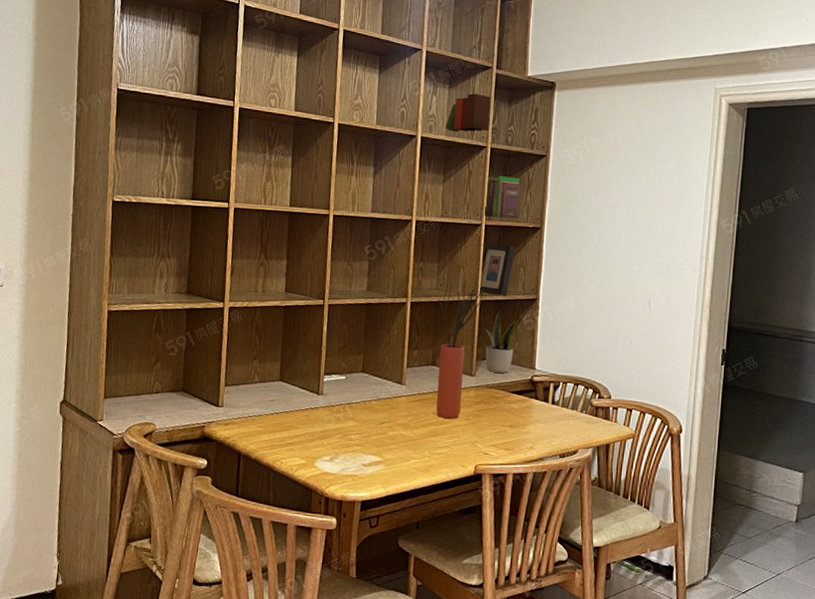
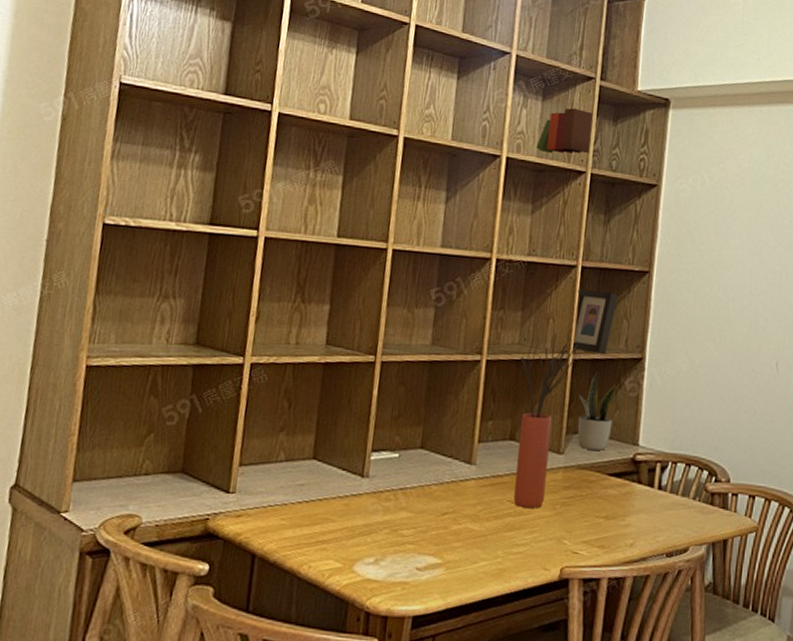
books: present [477,176,521,219] -> none [572,207,627,260]

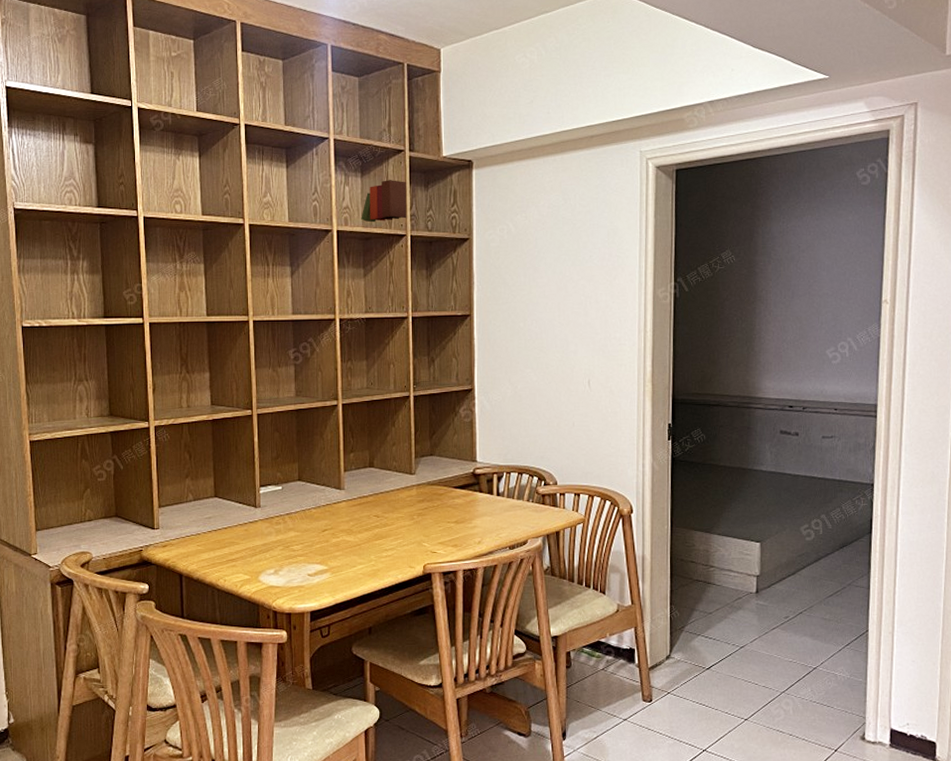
vase: present [513,333,579,508] -> none [370,376,417,520]
picture frame: present [565,289,618,354] -> none [406,336,446,389]
potted plant: present [575,371,618,451] -> none [419,403,454,469]

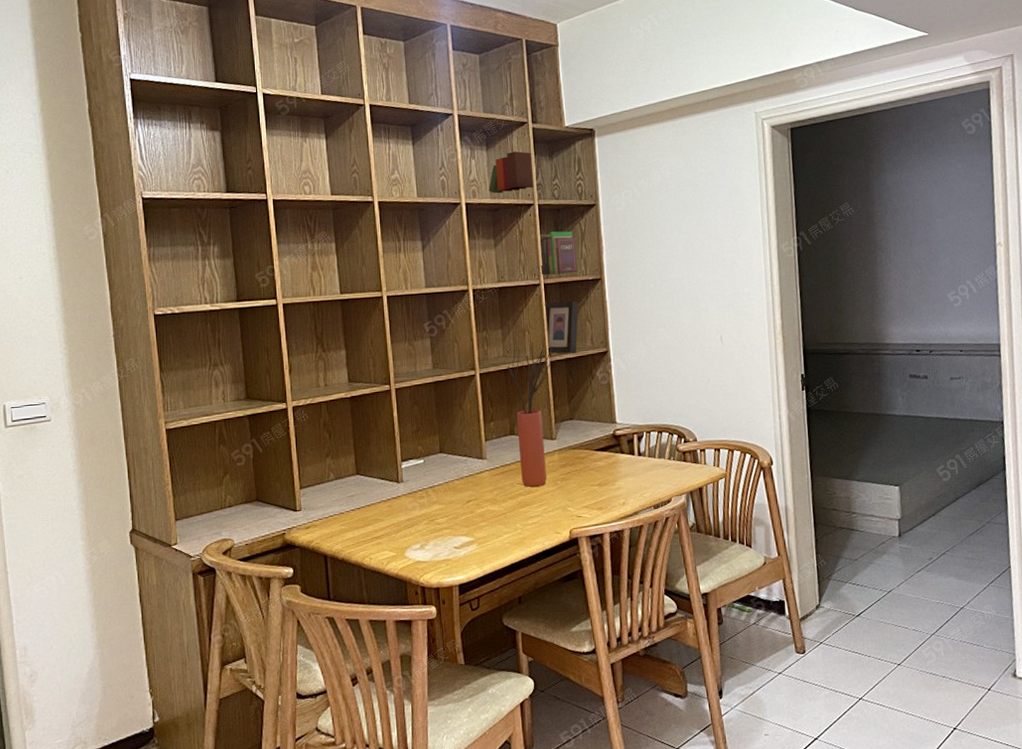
vase: none [370,376,417,520] -> present [507,342,553,487]
books: none [402,264,446,308] -> present [533,231,577,276]
picture frame: none [406,336,446,389] -> present [542,301,579,354]

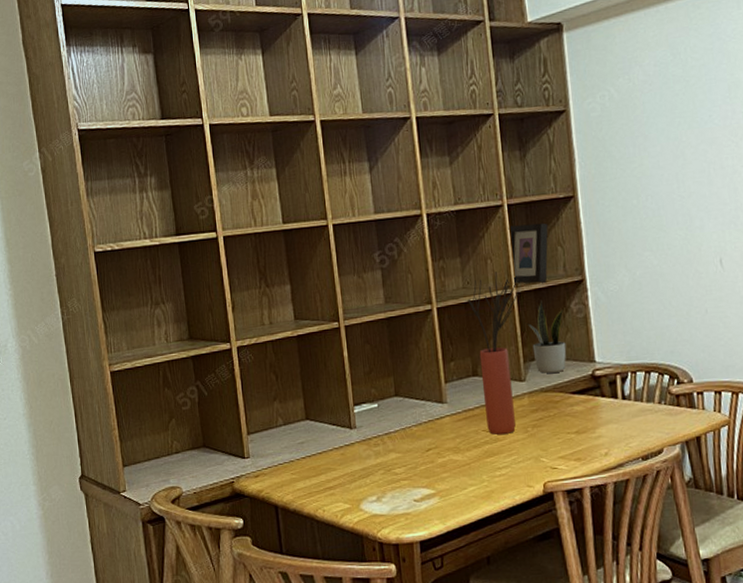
books: present [488,151,534,194] -> none [441,54,493,105]
books: present [533,231,577,276] -> none [495,143,546,196]
potted plant: none [557,368,592,433] -> present [525,299,567,373]

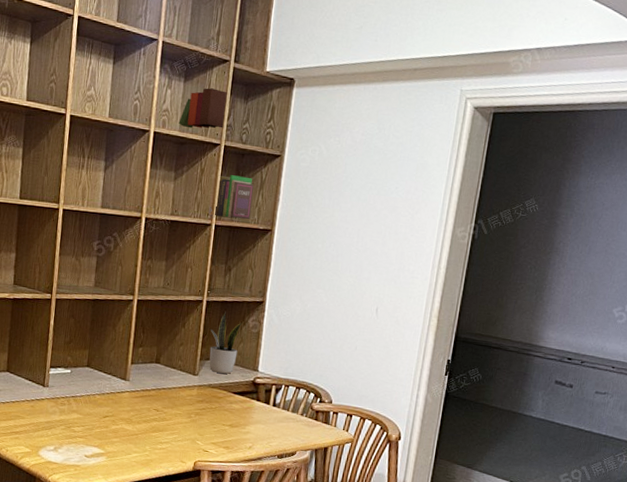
books: none [441,54,493,105] -> present [179,88,227,129]
vase: present [468,272,519,435] -> none [158,279,211,416]
books: none [495,143,546,196] -> present [207,175,254,220]
picture frame: present [507,223,548,284] -> none [200,243,245,297]

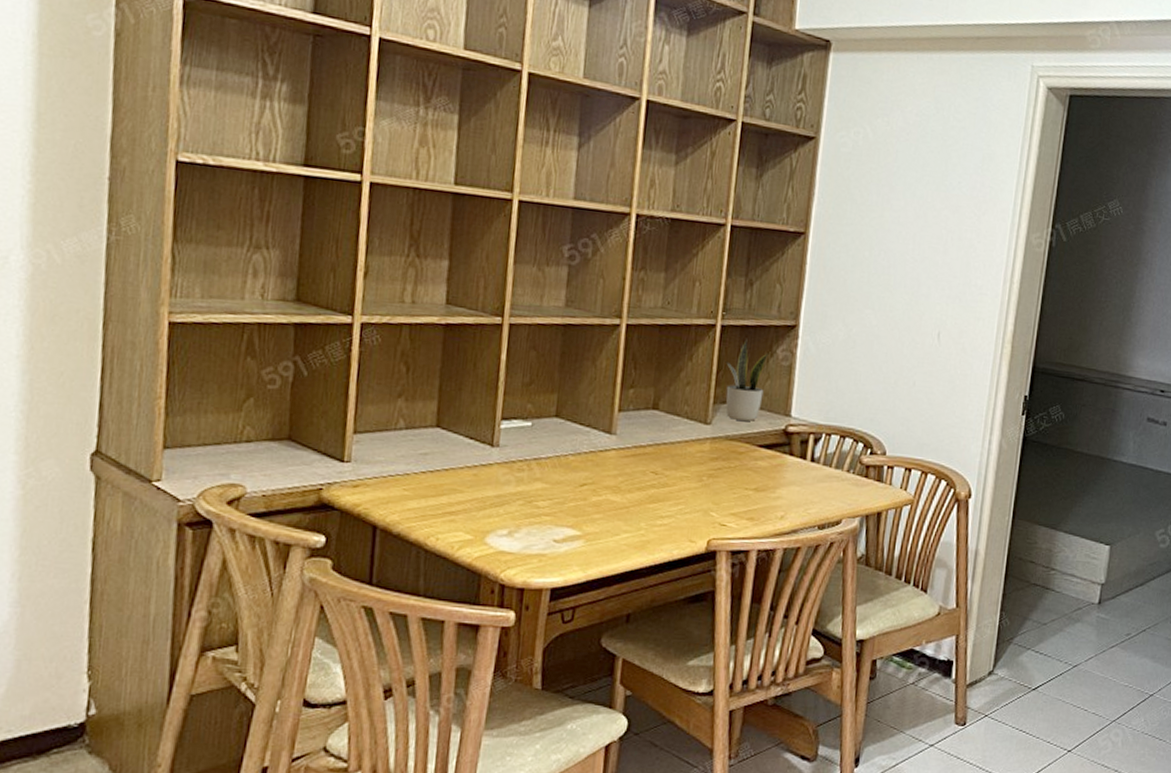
books: present [179,88,227,129] -> none [680,46,745,100]
books: present [207,175,254,220] -> none [720,160,781,220]

